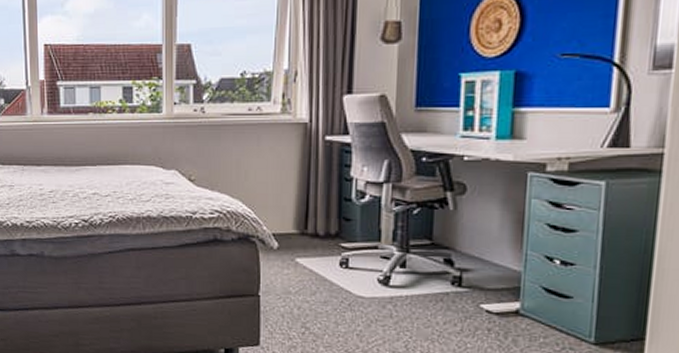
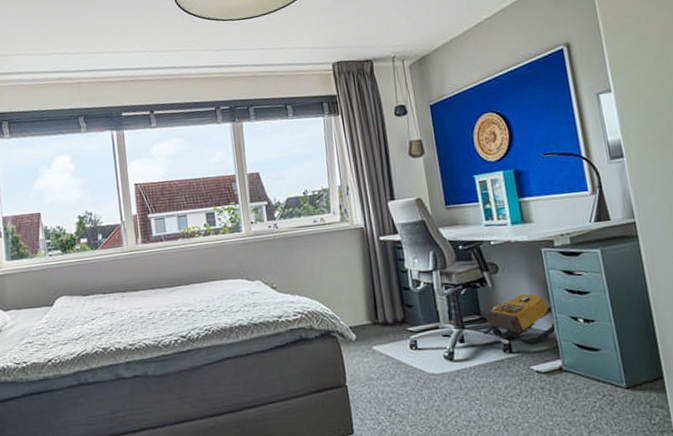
backpack: none [430,223,526,282] -> present [482,294,558,345]

